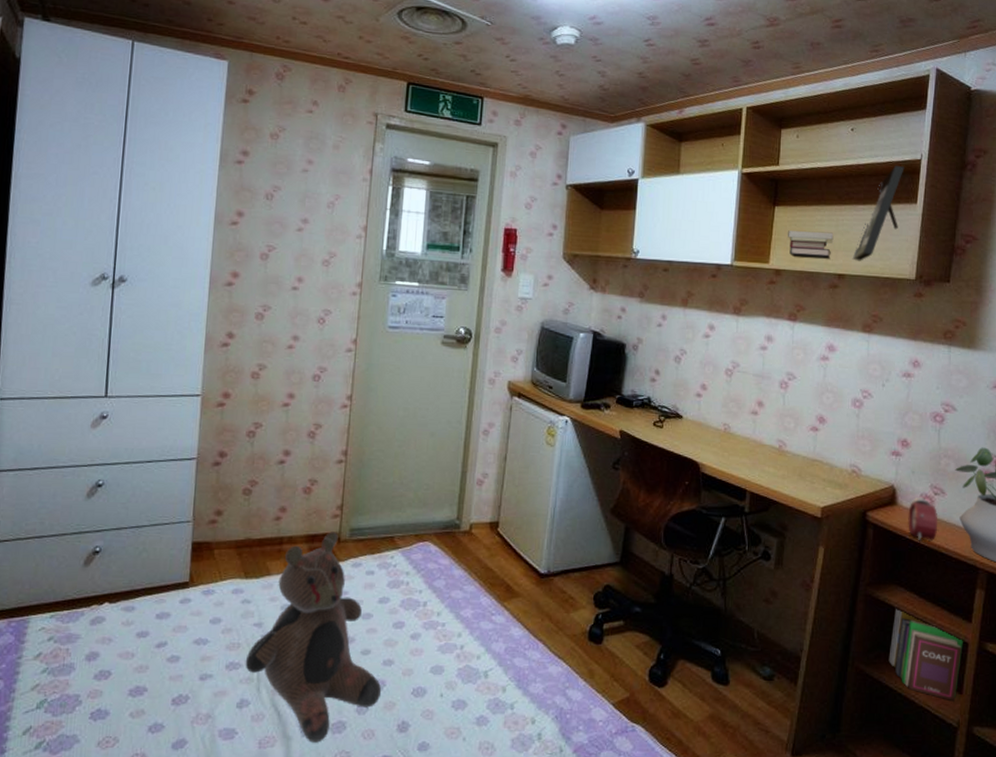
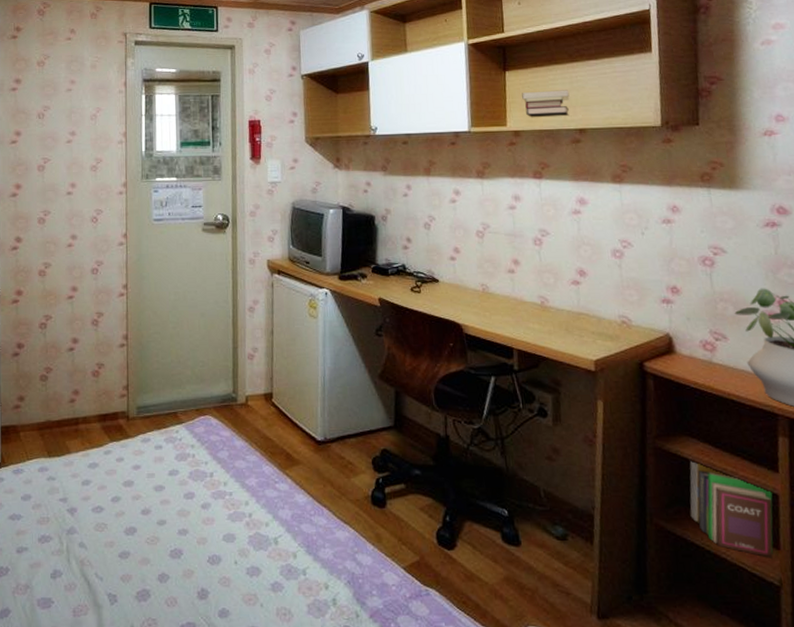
teddy bear: present [245,532,382,743] -> none [55,410,180,610]
picture frame: present [852,165,905,261] -> none [591,17,636,114]
alarm clock: present [908,498,938,541] -> none [689,344,725,388]

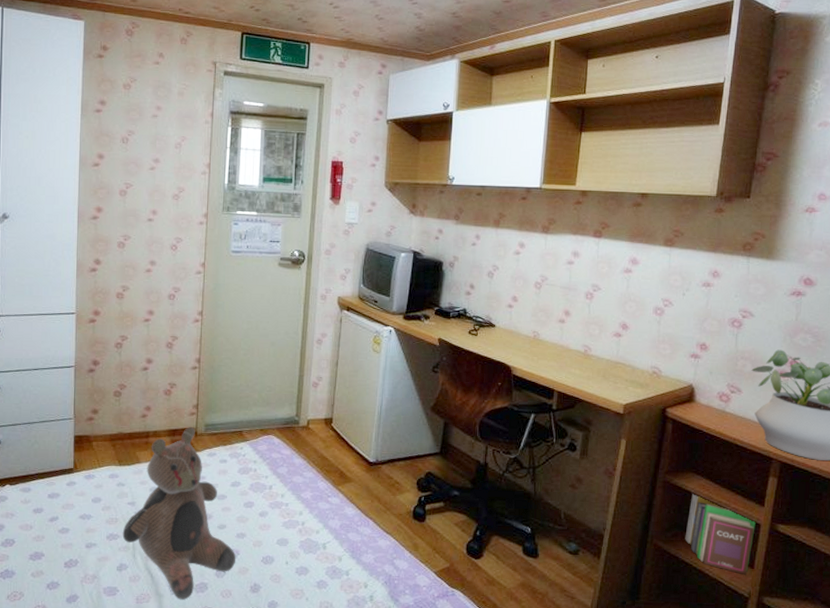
teddy bear: none [55,410,180,610] -> present [122,427,236,600]
books: present [522,90,570,118] -> none [594,154,638,181]

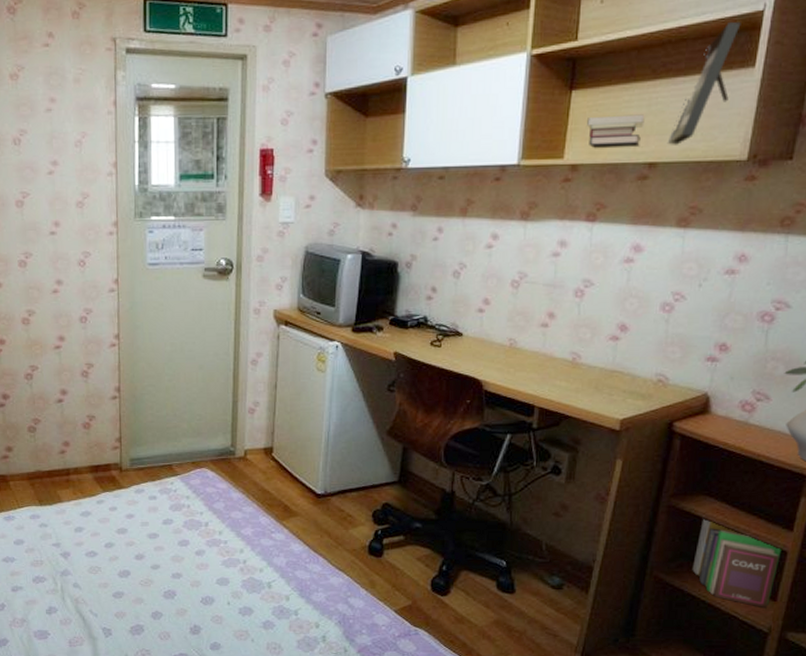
teddy bear: present [122,427,236,600] -> none [49,462,173,642]
books: none [594,154,638,181] -> present [587,114,645,149]
picture frame: none [655,88,708,181] -> present [667,21,741,145]

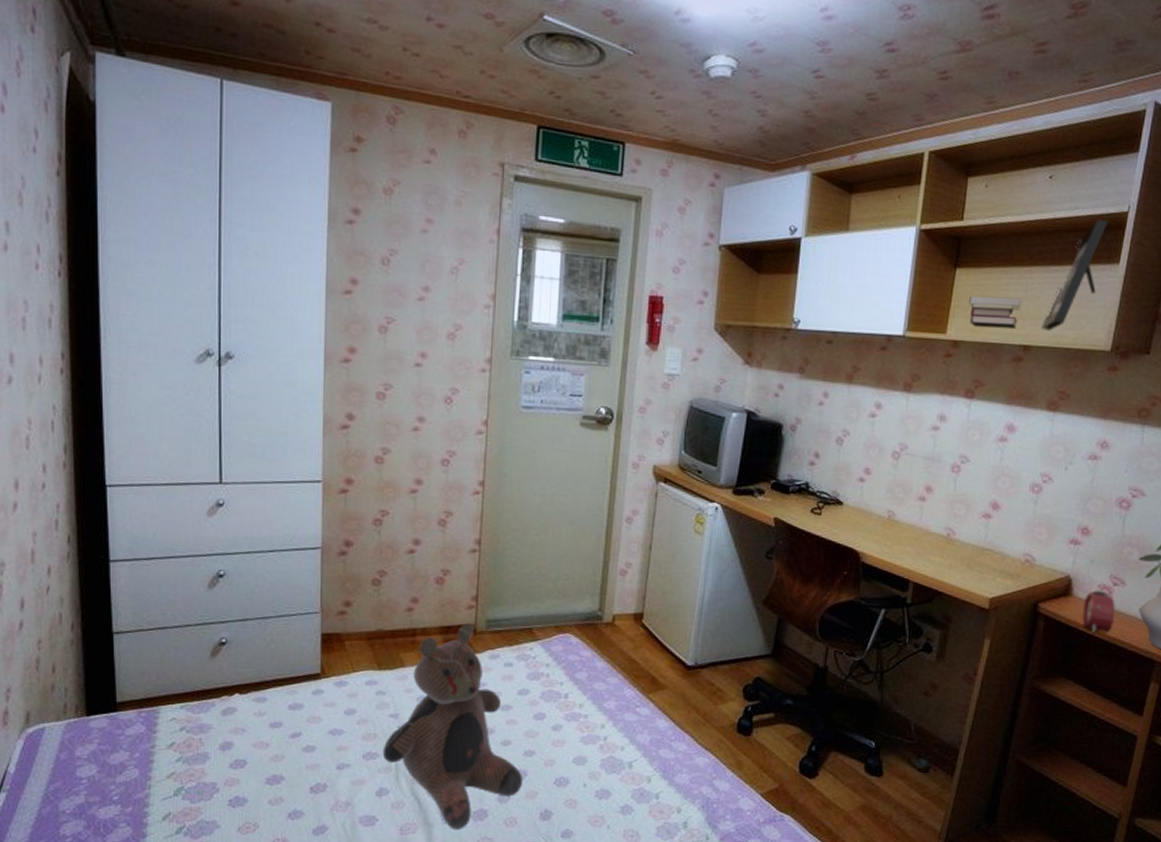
teddy bear: none [49,462,173,642] -> present [382,623,523,830]
books: present [692,519,783,609] -> none [1051,702,1134,794]
alarm clock: none [722,405,760,449] -> present [1082,588,1116,633]

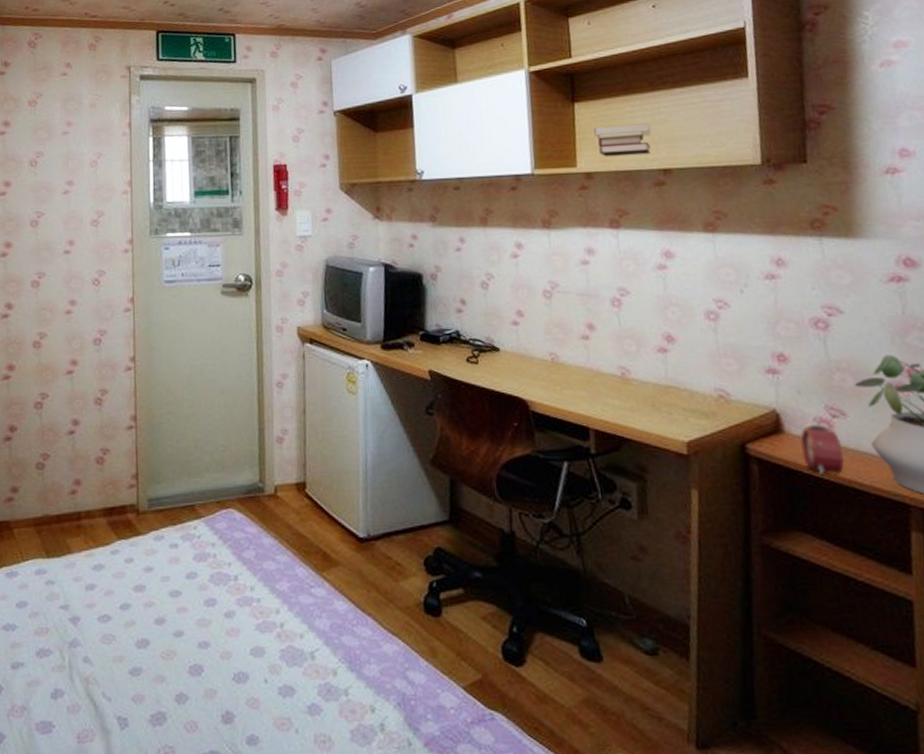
teddy bear: present [382,623,523,830] -> none [55,503,200,736]
picture frame: present [1040,218,1109,331] -> none [677,37,730,152]

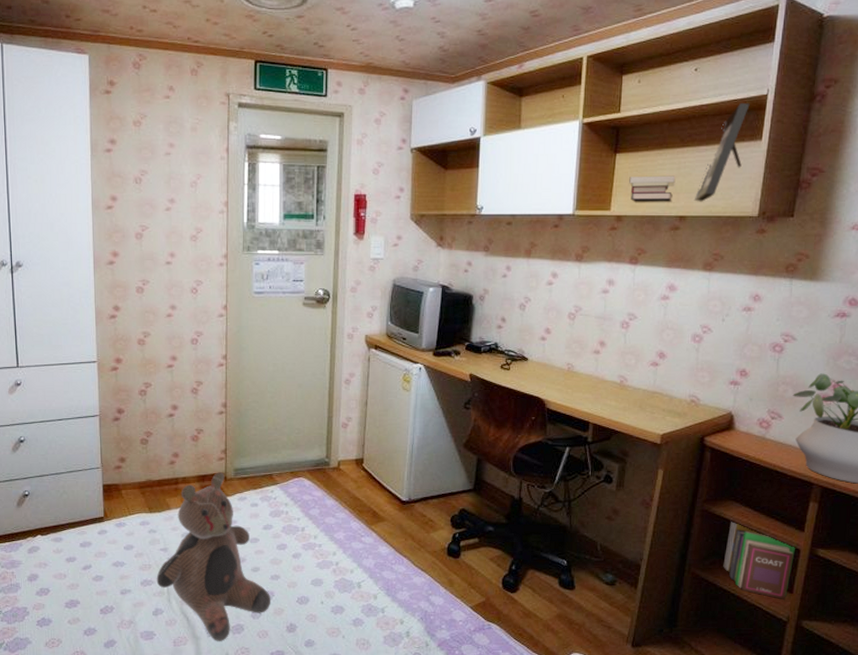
teddy bear: none [55,503,200,736] -> present [156,472,271,641]
picture frame: none [677,37,730,152] -> present [694,102,750,202]
alarm clock: present [800,422,844,475] -> none [744,422,775,461]
books: none [804,561,908,677] -> present [723,522,797,600]

